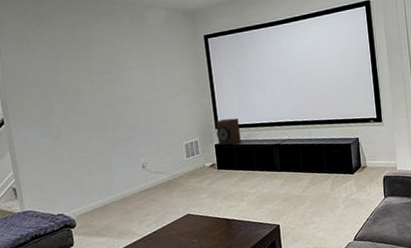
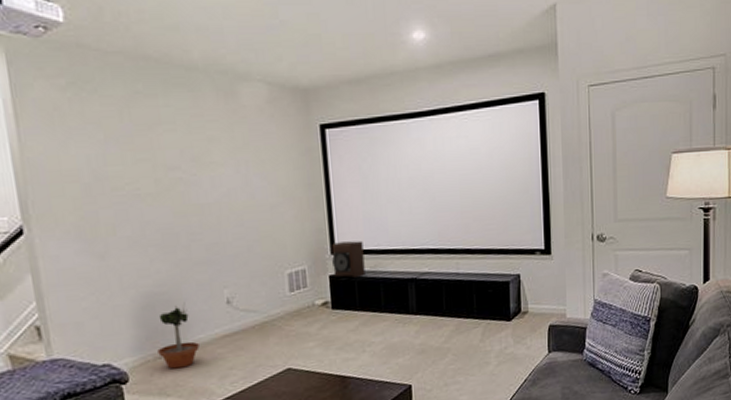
potted tree: none [95,168,124,217] -> present [157,303,199,369]

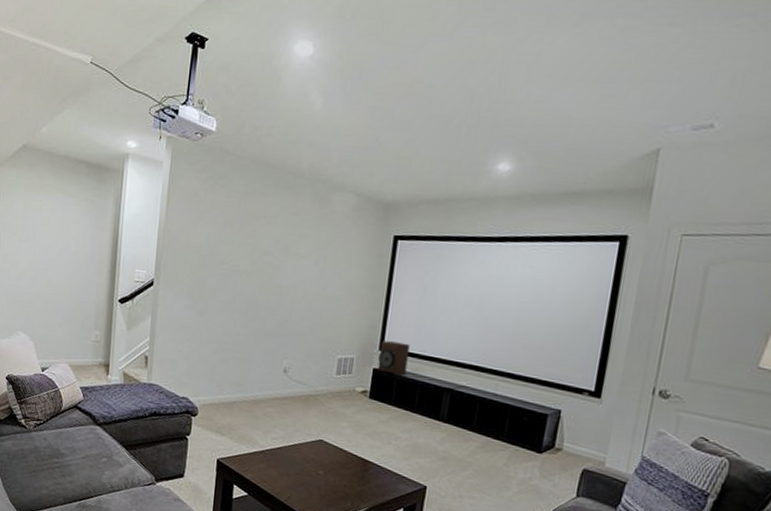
potted tree: present [157,303,199,369] -> none [223,363,255,416]

